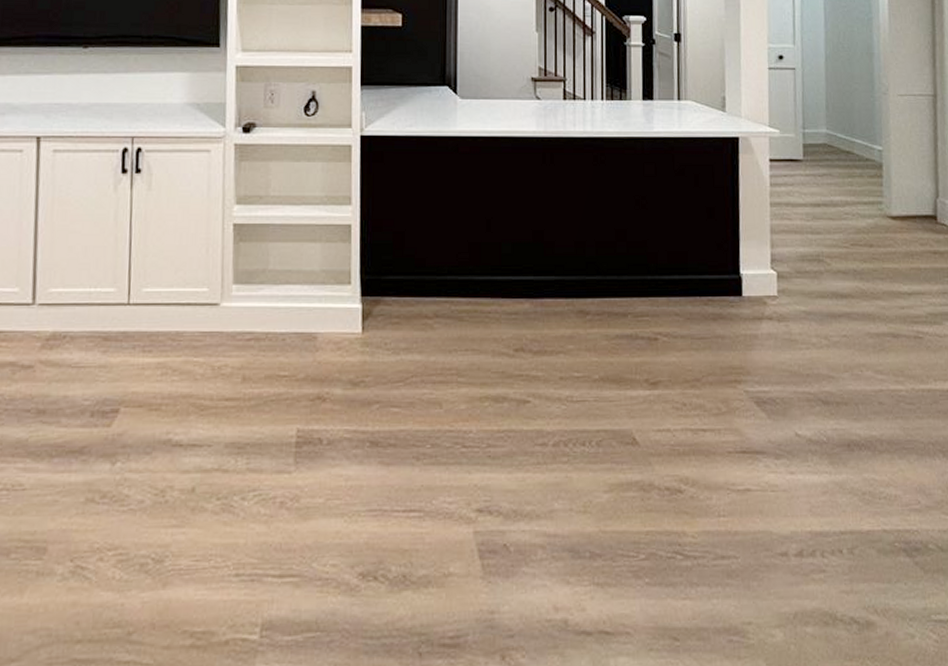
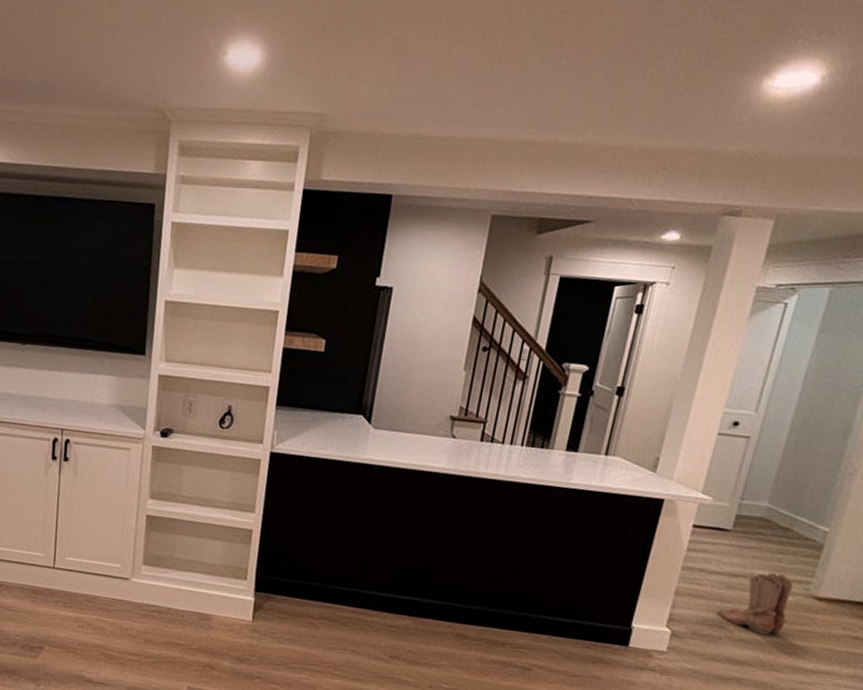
boots: none [812,197,872,263] -> present [717,573,793,635]

